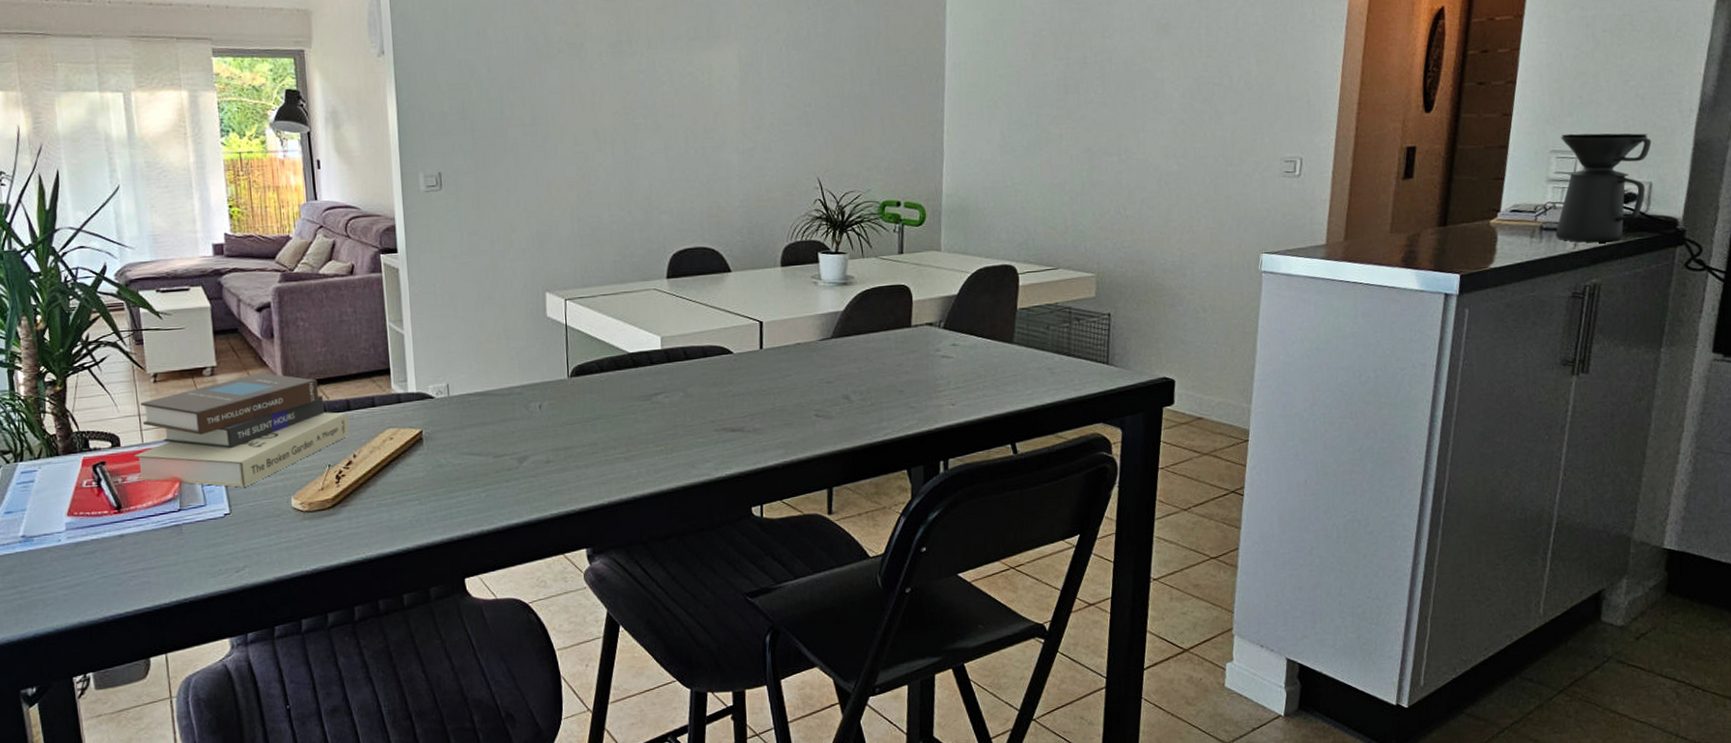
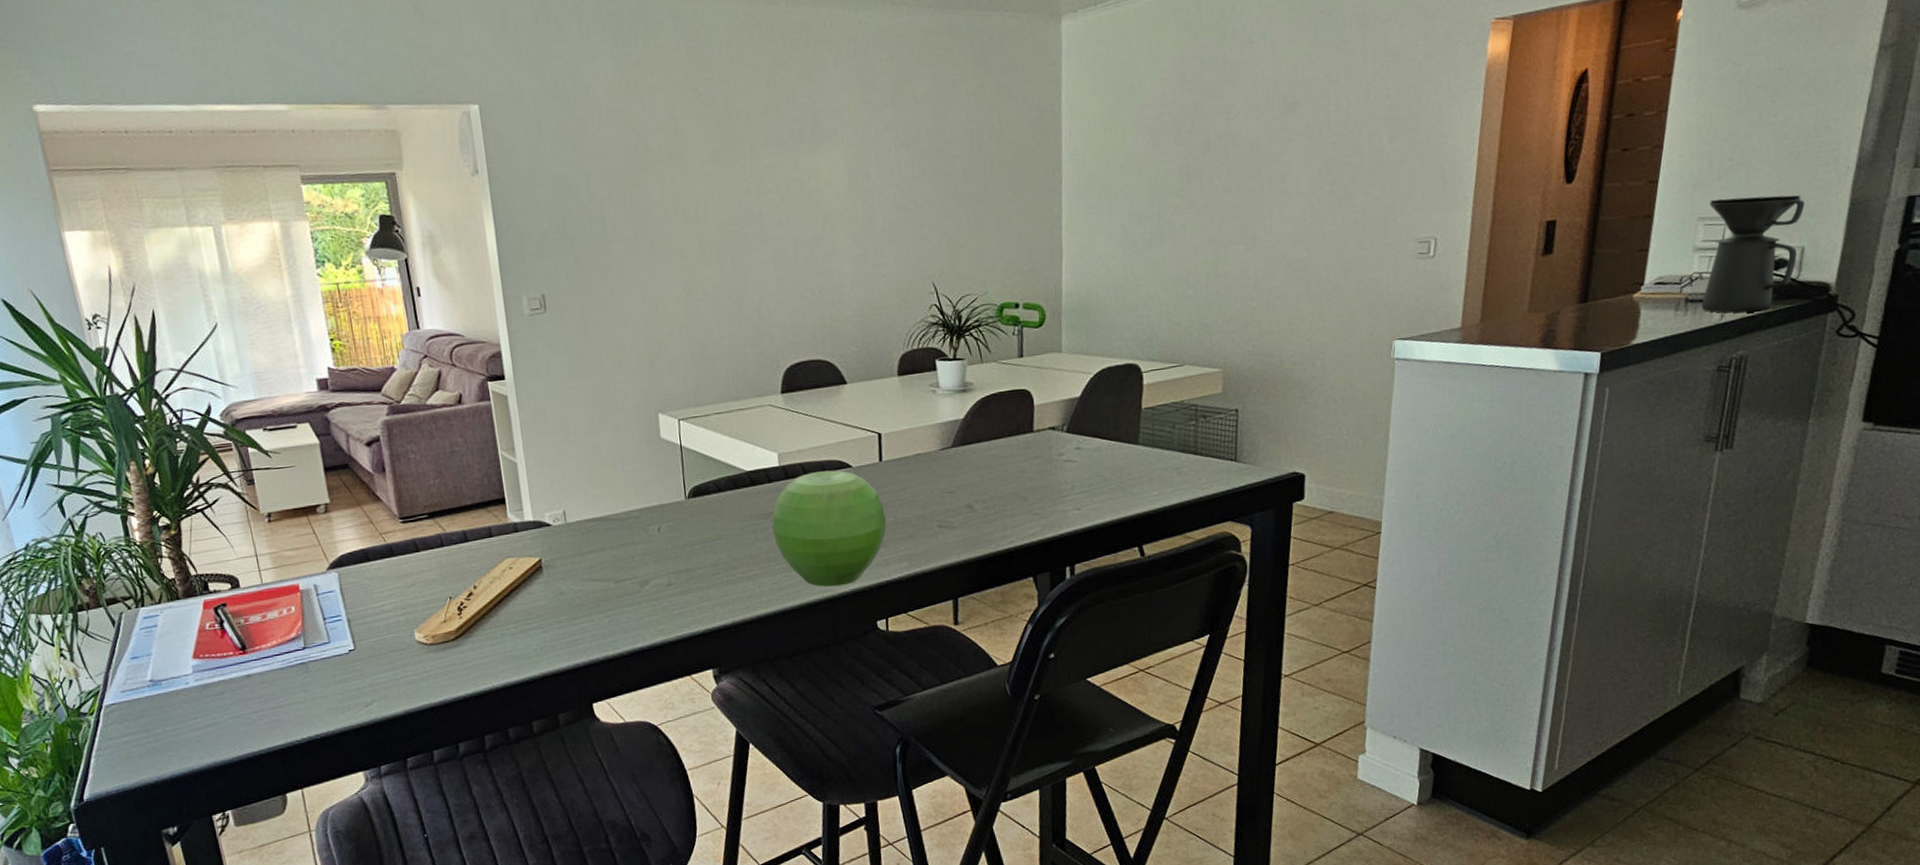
books: present [134,372,350,488] -> none [254,507,469,623]
fruit: none [651,355,764,471] -> present [771,470,886,587]

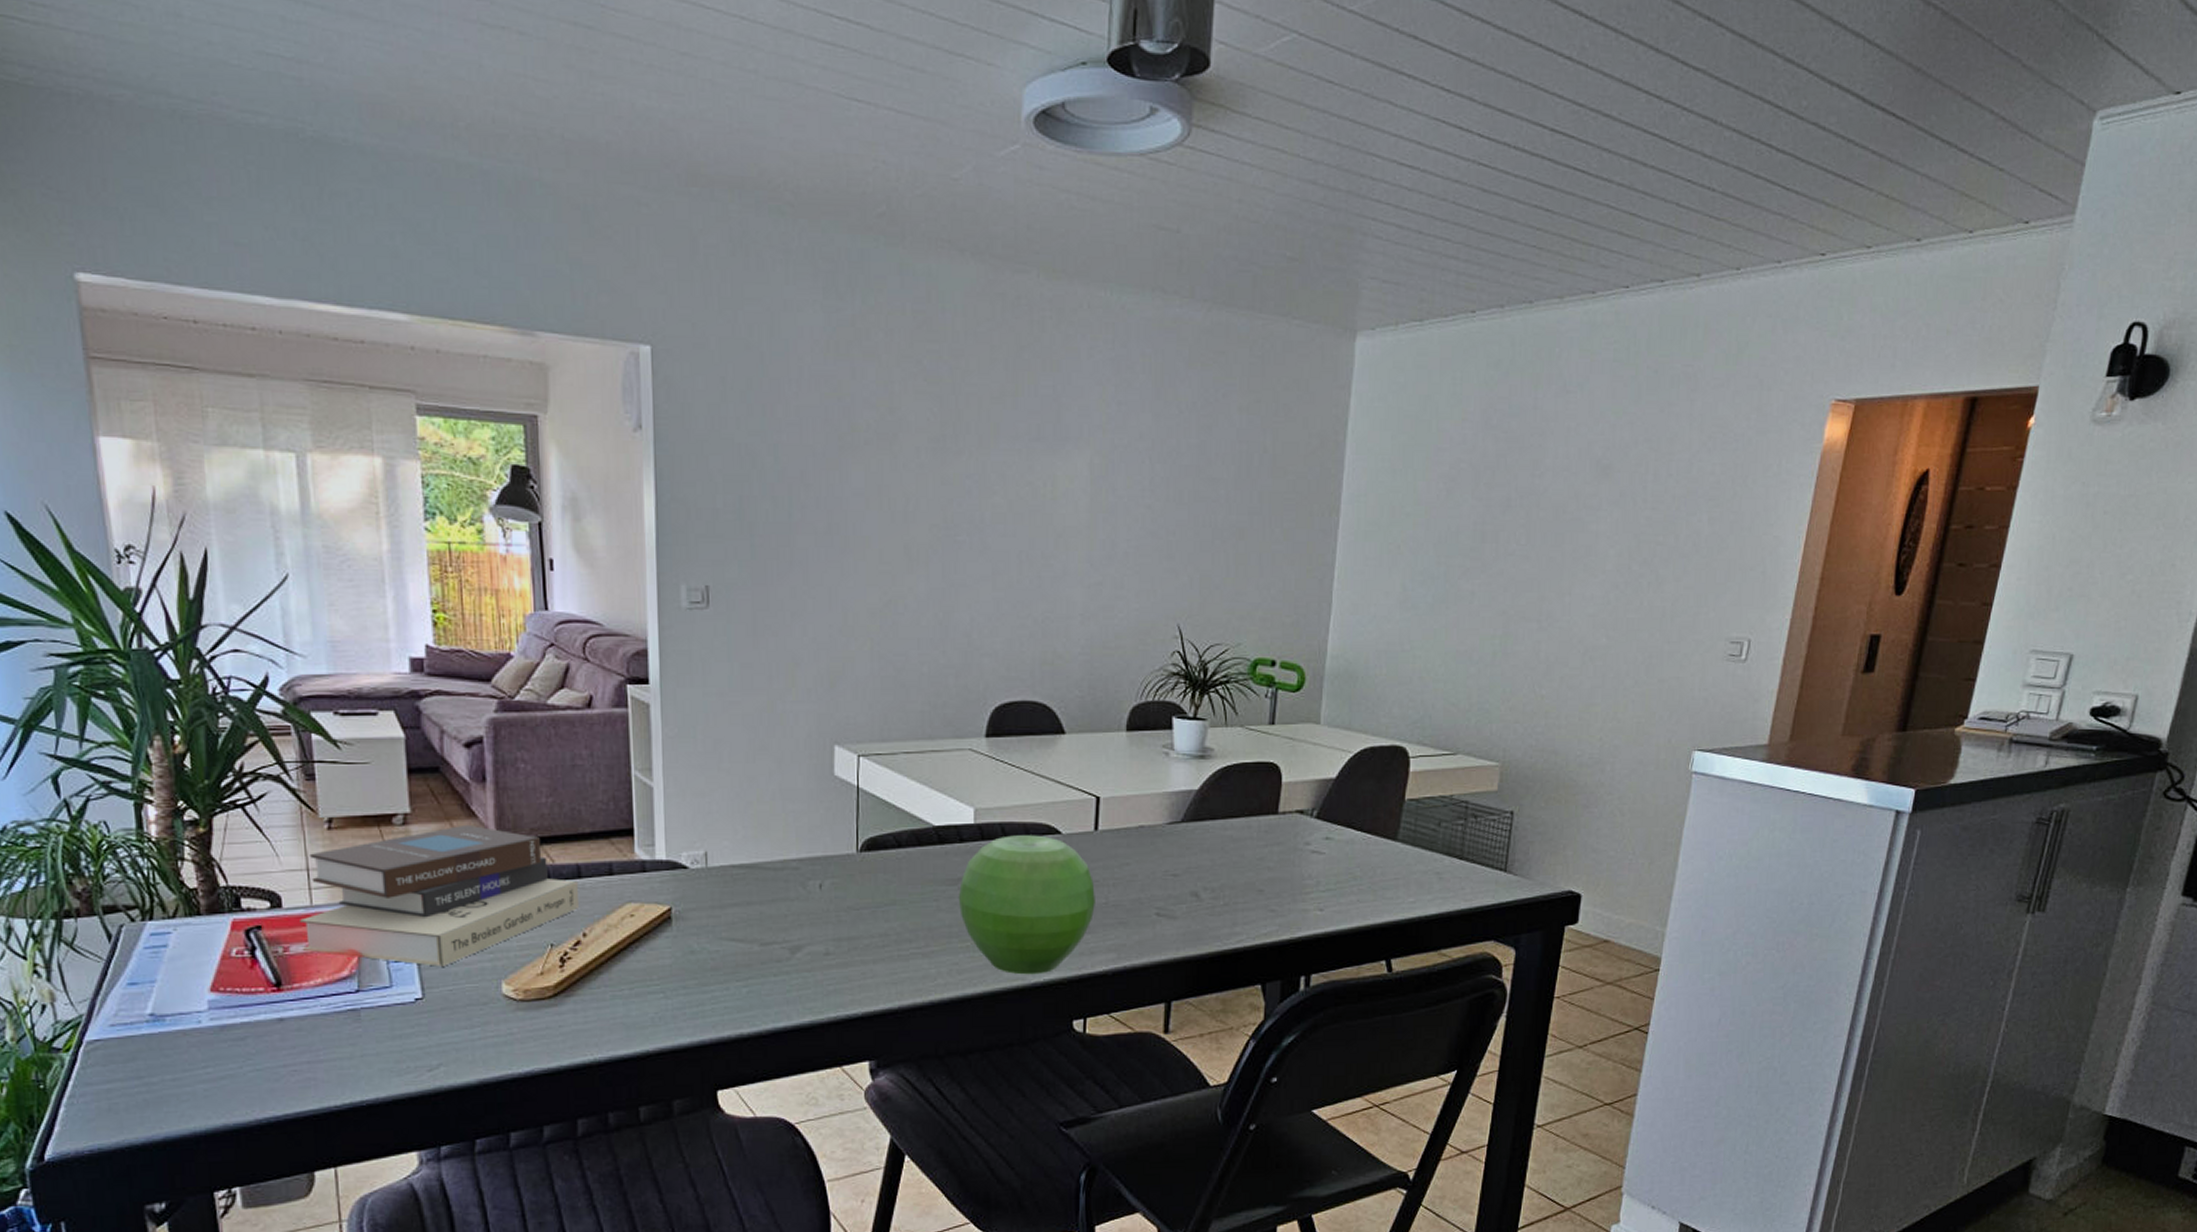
books: none [254,507,469,623] -> present [300,824,580,967]
coffee maker: present [1702,195,1805,313] -> none [2026,632,2143,763]

